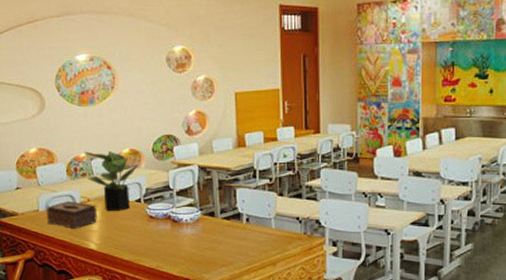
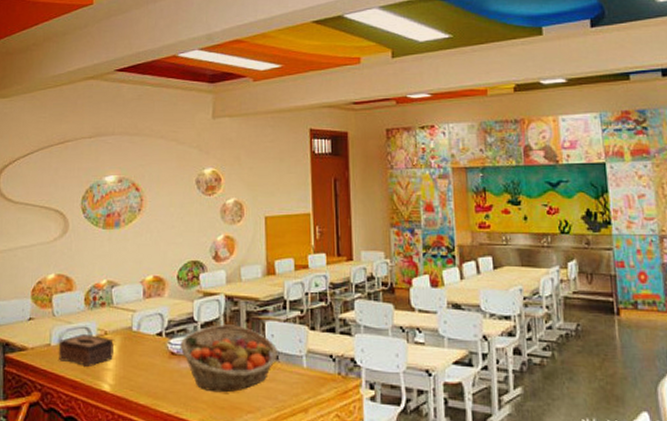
potted plant: present [84,151,139,211] -> none [105,278,163,346]
fruit basket: none [157,192,249,250] -> present [180,324,278,393]

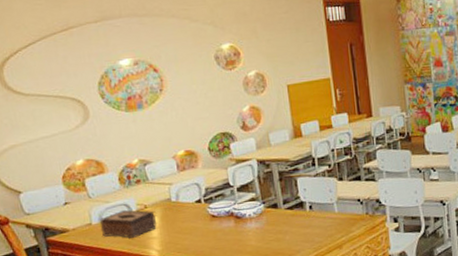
fruit basket: present [180,324,278,393] -> none [219,184,312,244]

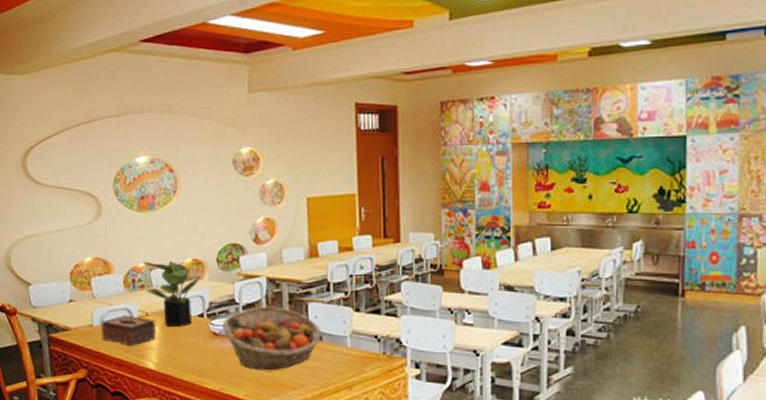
potted plant: none [136,155,196,215] -> present [143,261,203,327]
fruit basket: none [219,184,312,244] -> present [222,306,322,371]

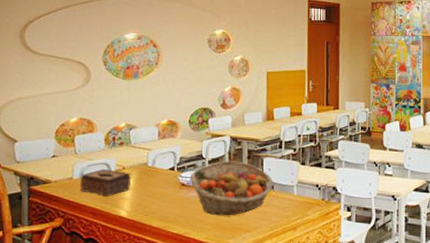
potted plant: present [143,261,203,327] -> none [124,122,176,179]

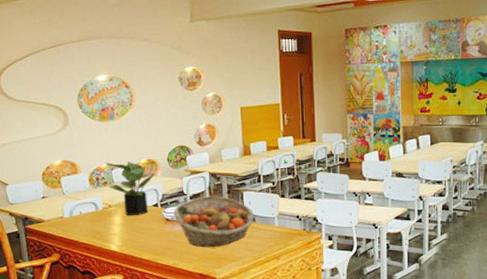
tissue box: present [79,169,131,196] -> none [70,208,118,233]
potted plant: none [124,122,176,179] -> present [105,162,156,215]

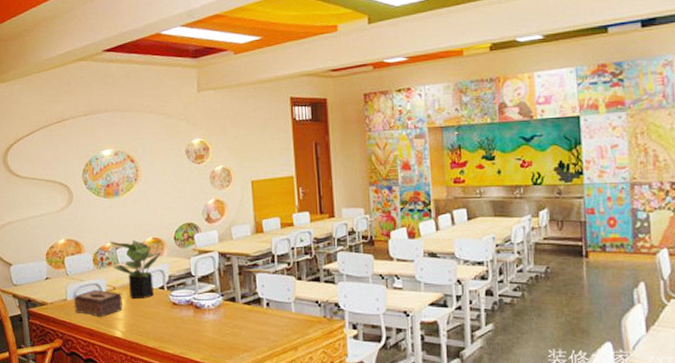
tissue box: none [70,208,118,233] -> present [73,290,122,317]
fruit basket: present [173,196,255,248] -> none [180,278,269,336]

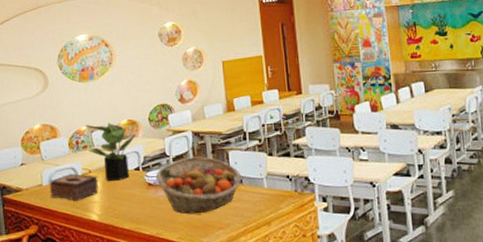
fruit basket: none [180,278,269,336] -> present [155,156,242,215]

